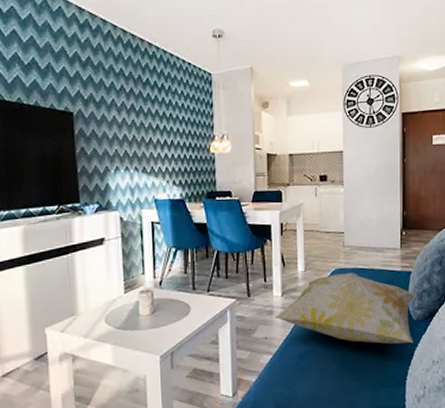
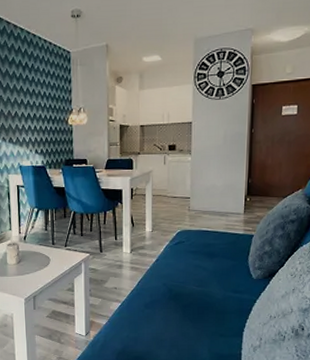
decorative pillow: present [275,273,418,344] -> none [124,234,259,299]

